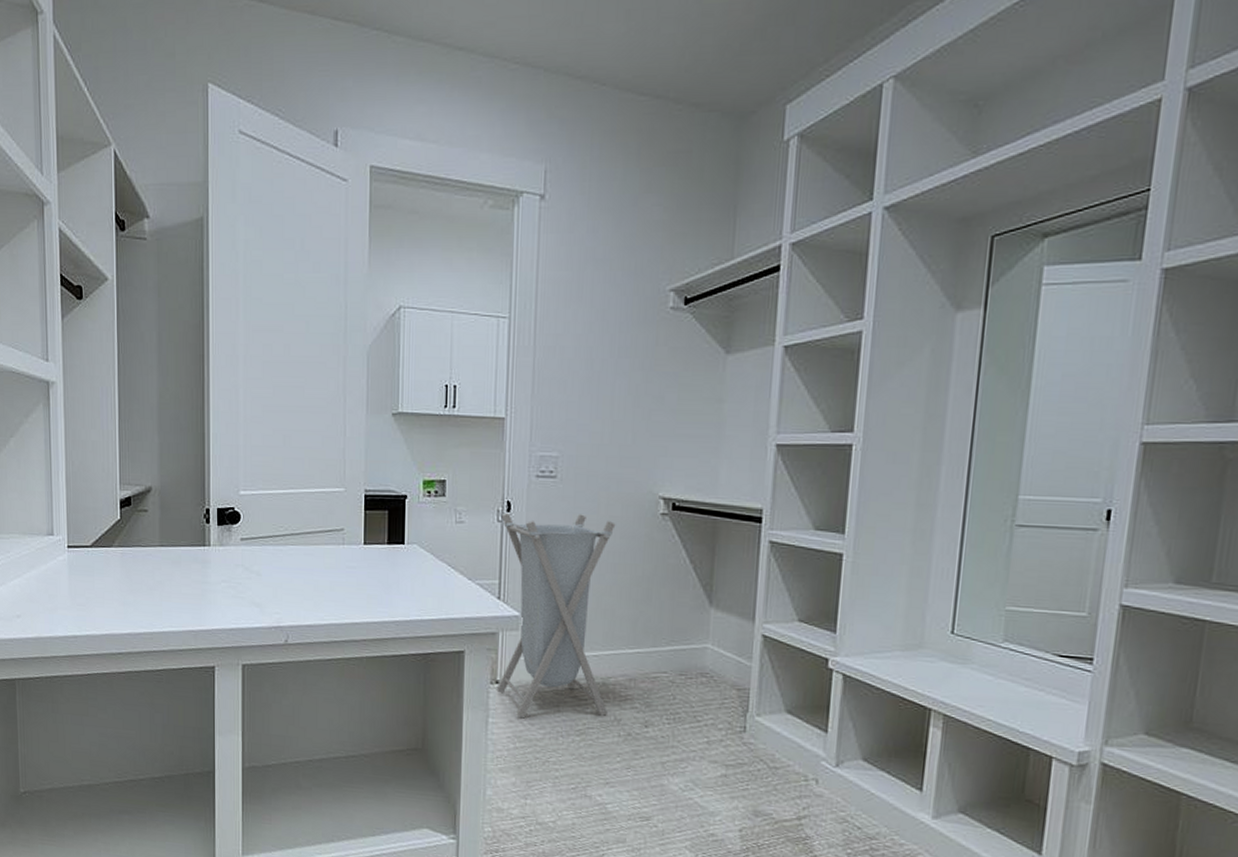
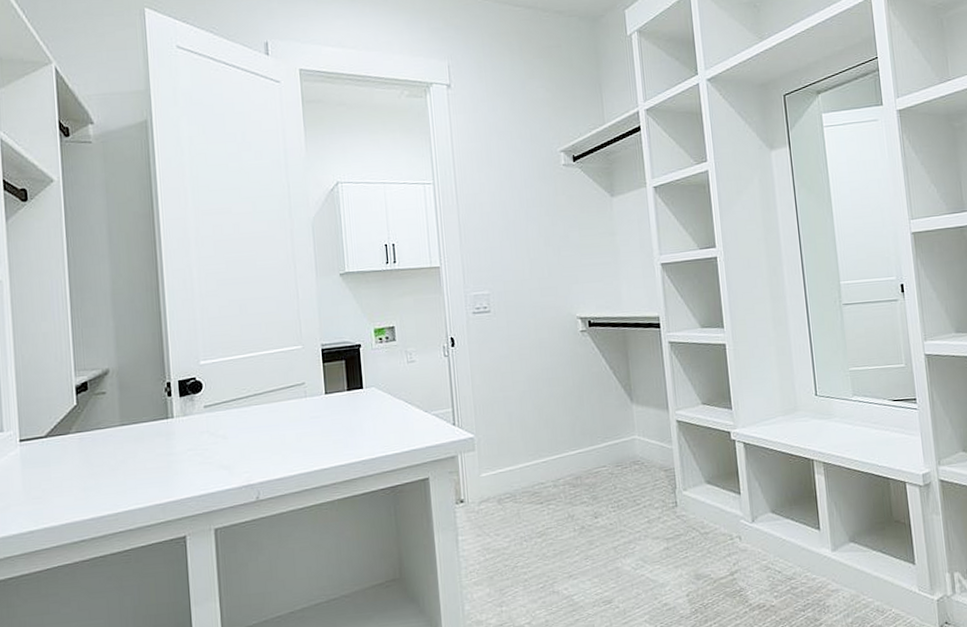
laundry hamper: present [496,512,616,719] -> none [447,340,562,531]

